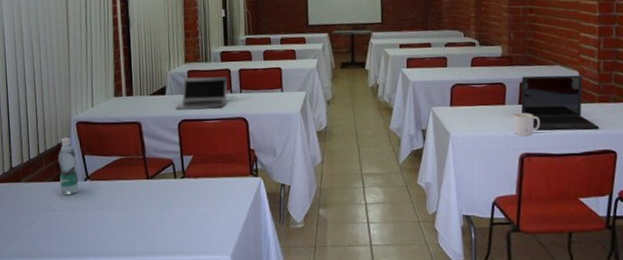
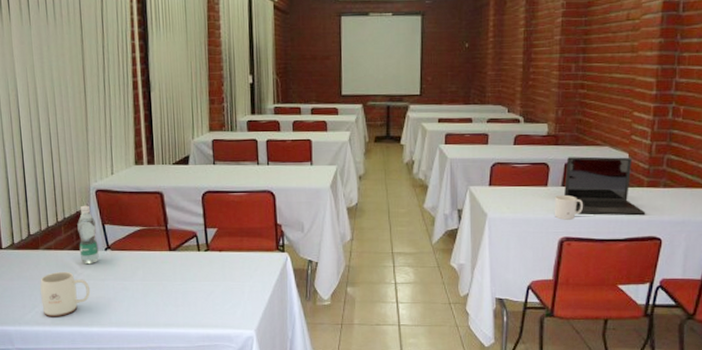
mug: none [20,202,70,250] -> present [40,271,91,318]
laptop: present [176,75,228,111] -> none [199,146,254,182]

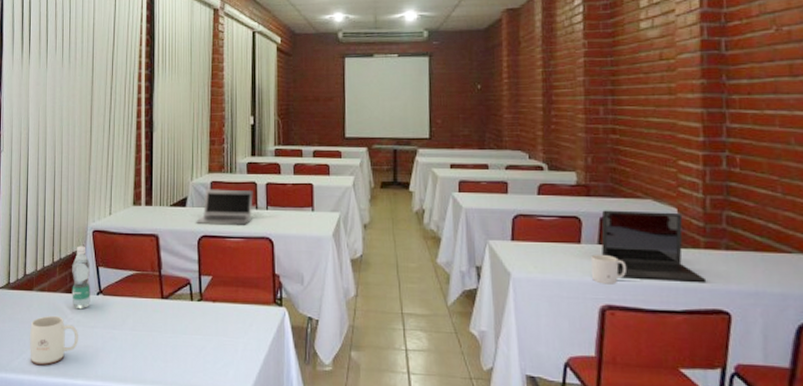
laptop: none [199,146,254,182] -> present [196,189,253,226]

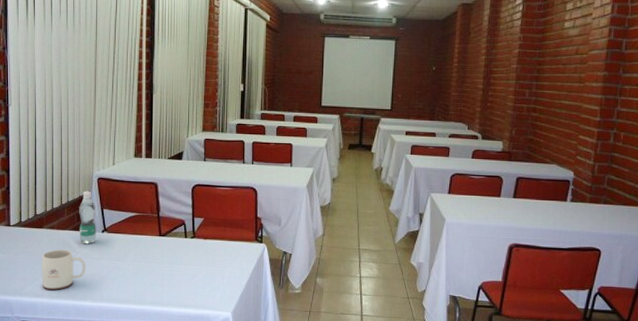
laptop: present [196,189,253,226] -> none [191,145,241,178]
mug: present [590,254,628,284] -> none [505,205,532,228]
laptop: present [601,210,707,282] -> none [515,172,588,227]

